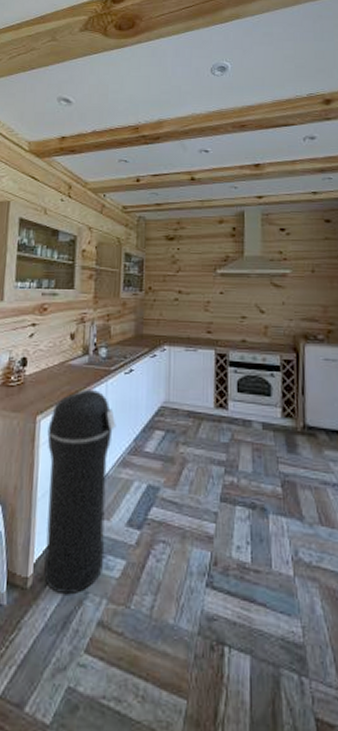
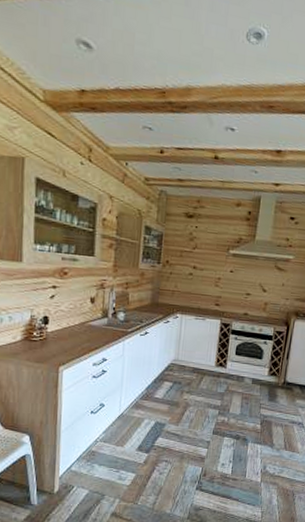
trash can: present [43,389,116,595] -> none [67,346,131,497]

